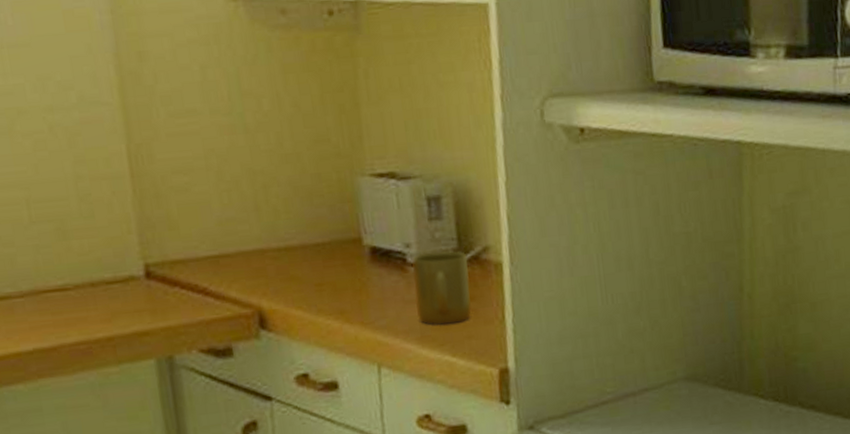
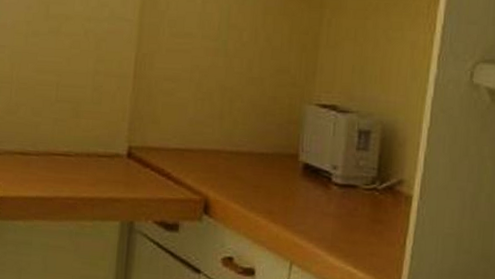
mug: present [412,251,472,325] -> none [331,176,384,240]

